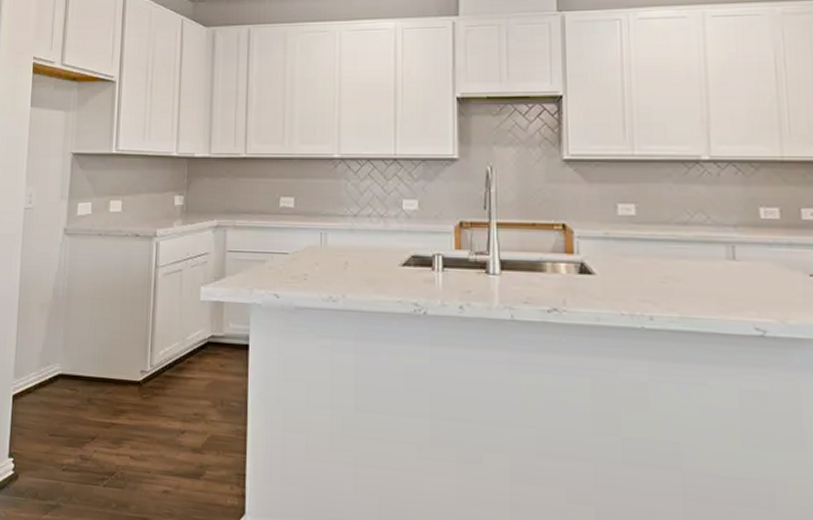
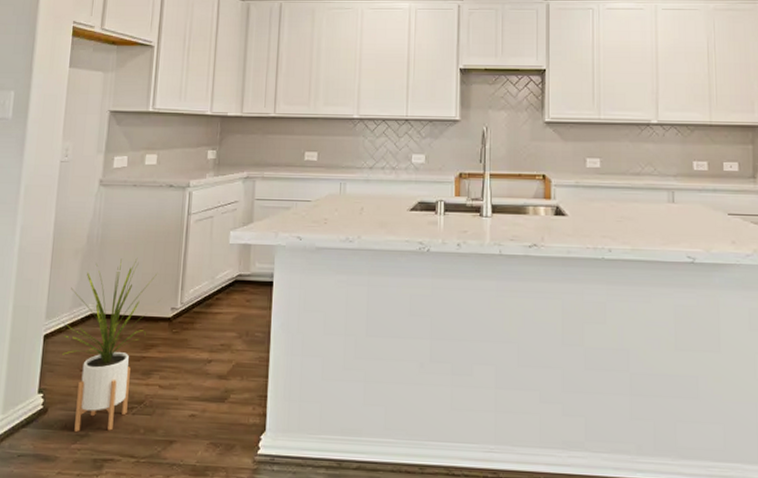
house plant: none [30,314,129,503] -> present [62,258,160,432]

